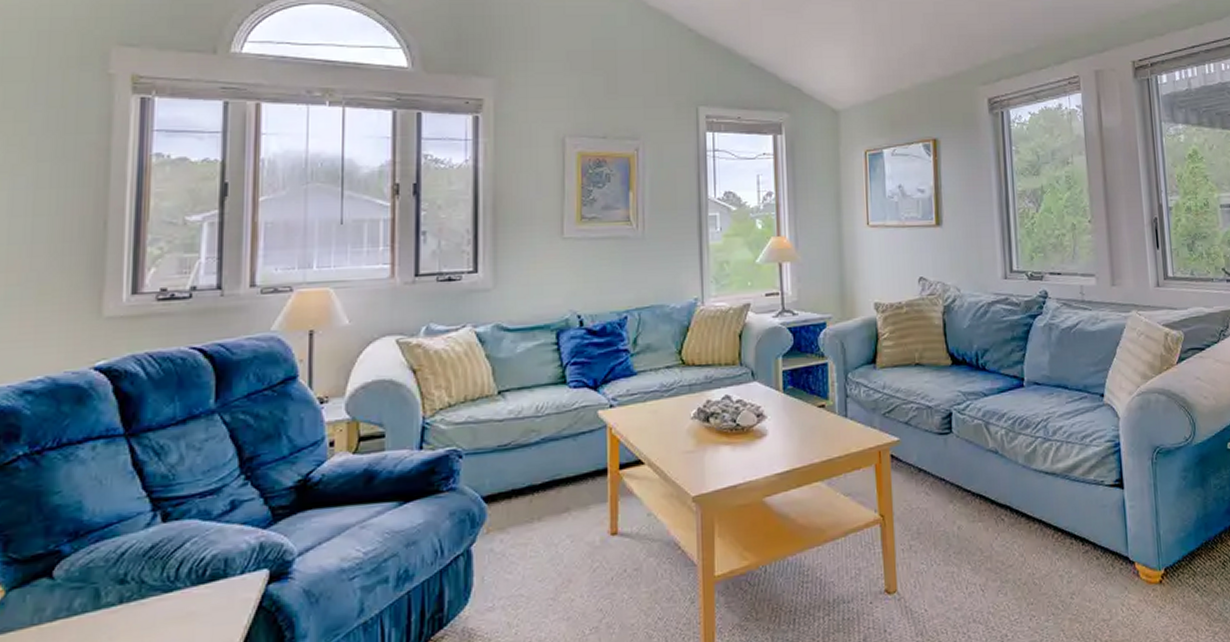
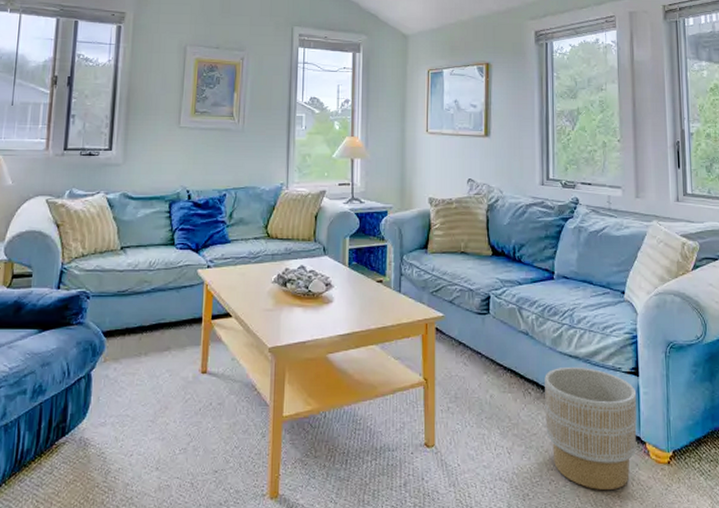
planter: none [1019,484,1125,622] -> present [545,366,637,491]

